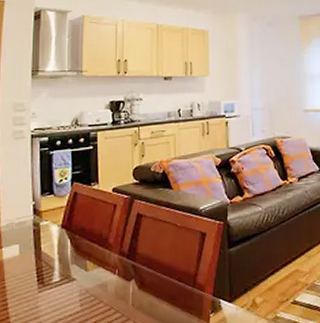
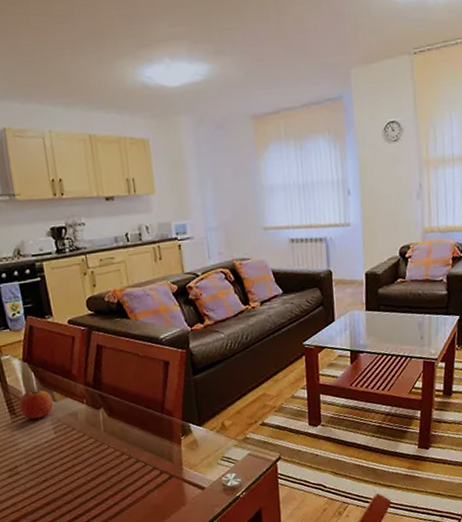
fruit: none [49,258,84,290] -> present [19,390,53,420]

